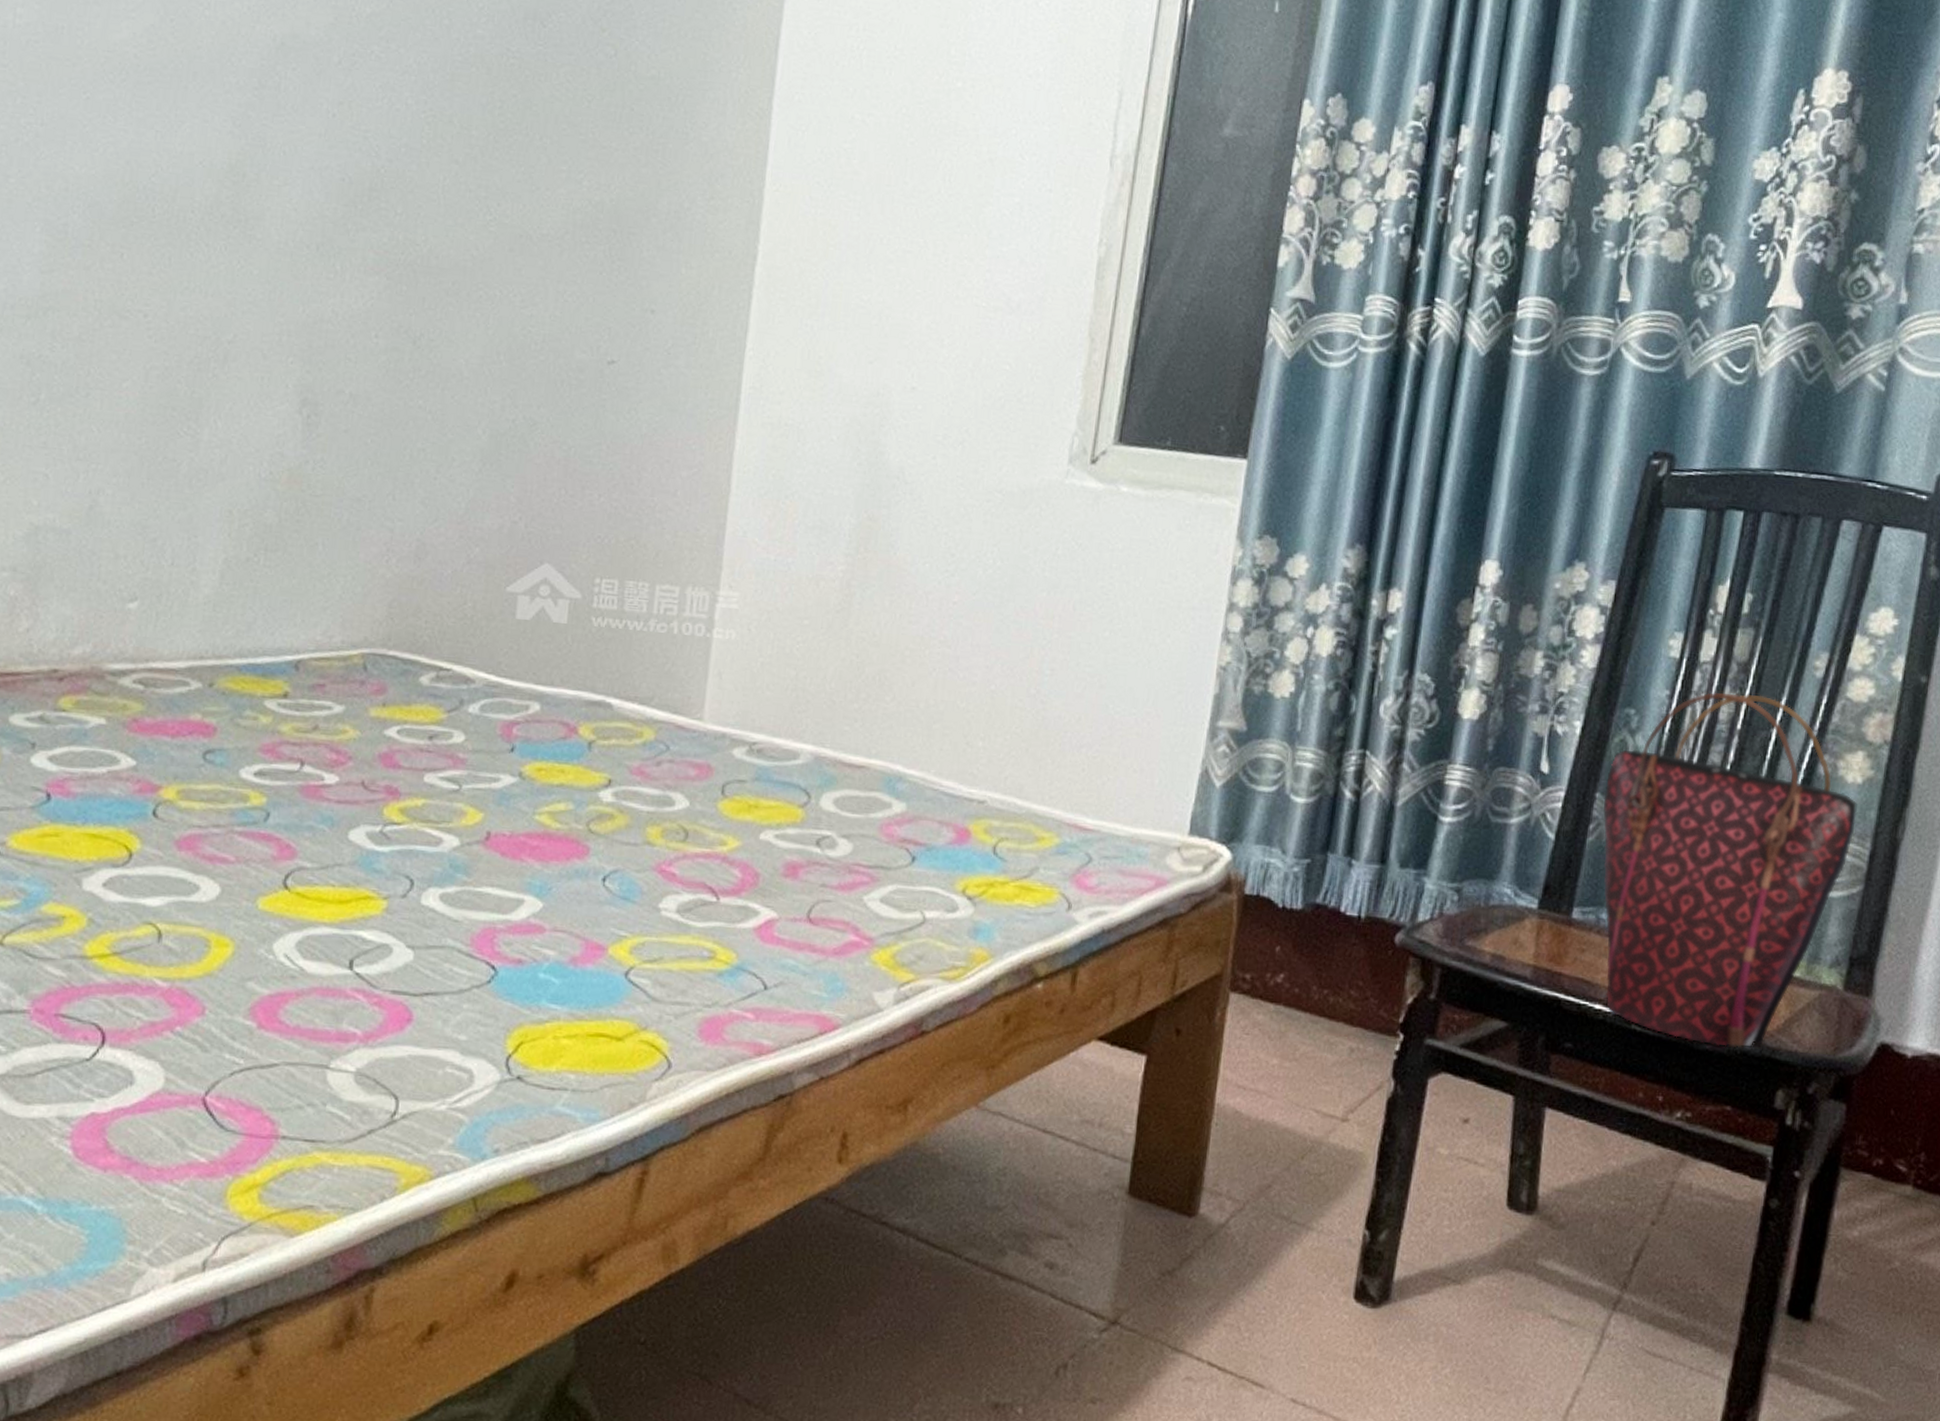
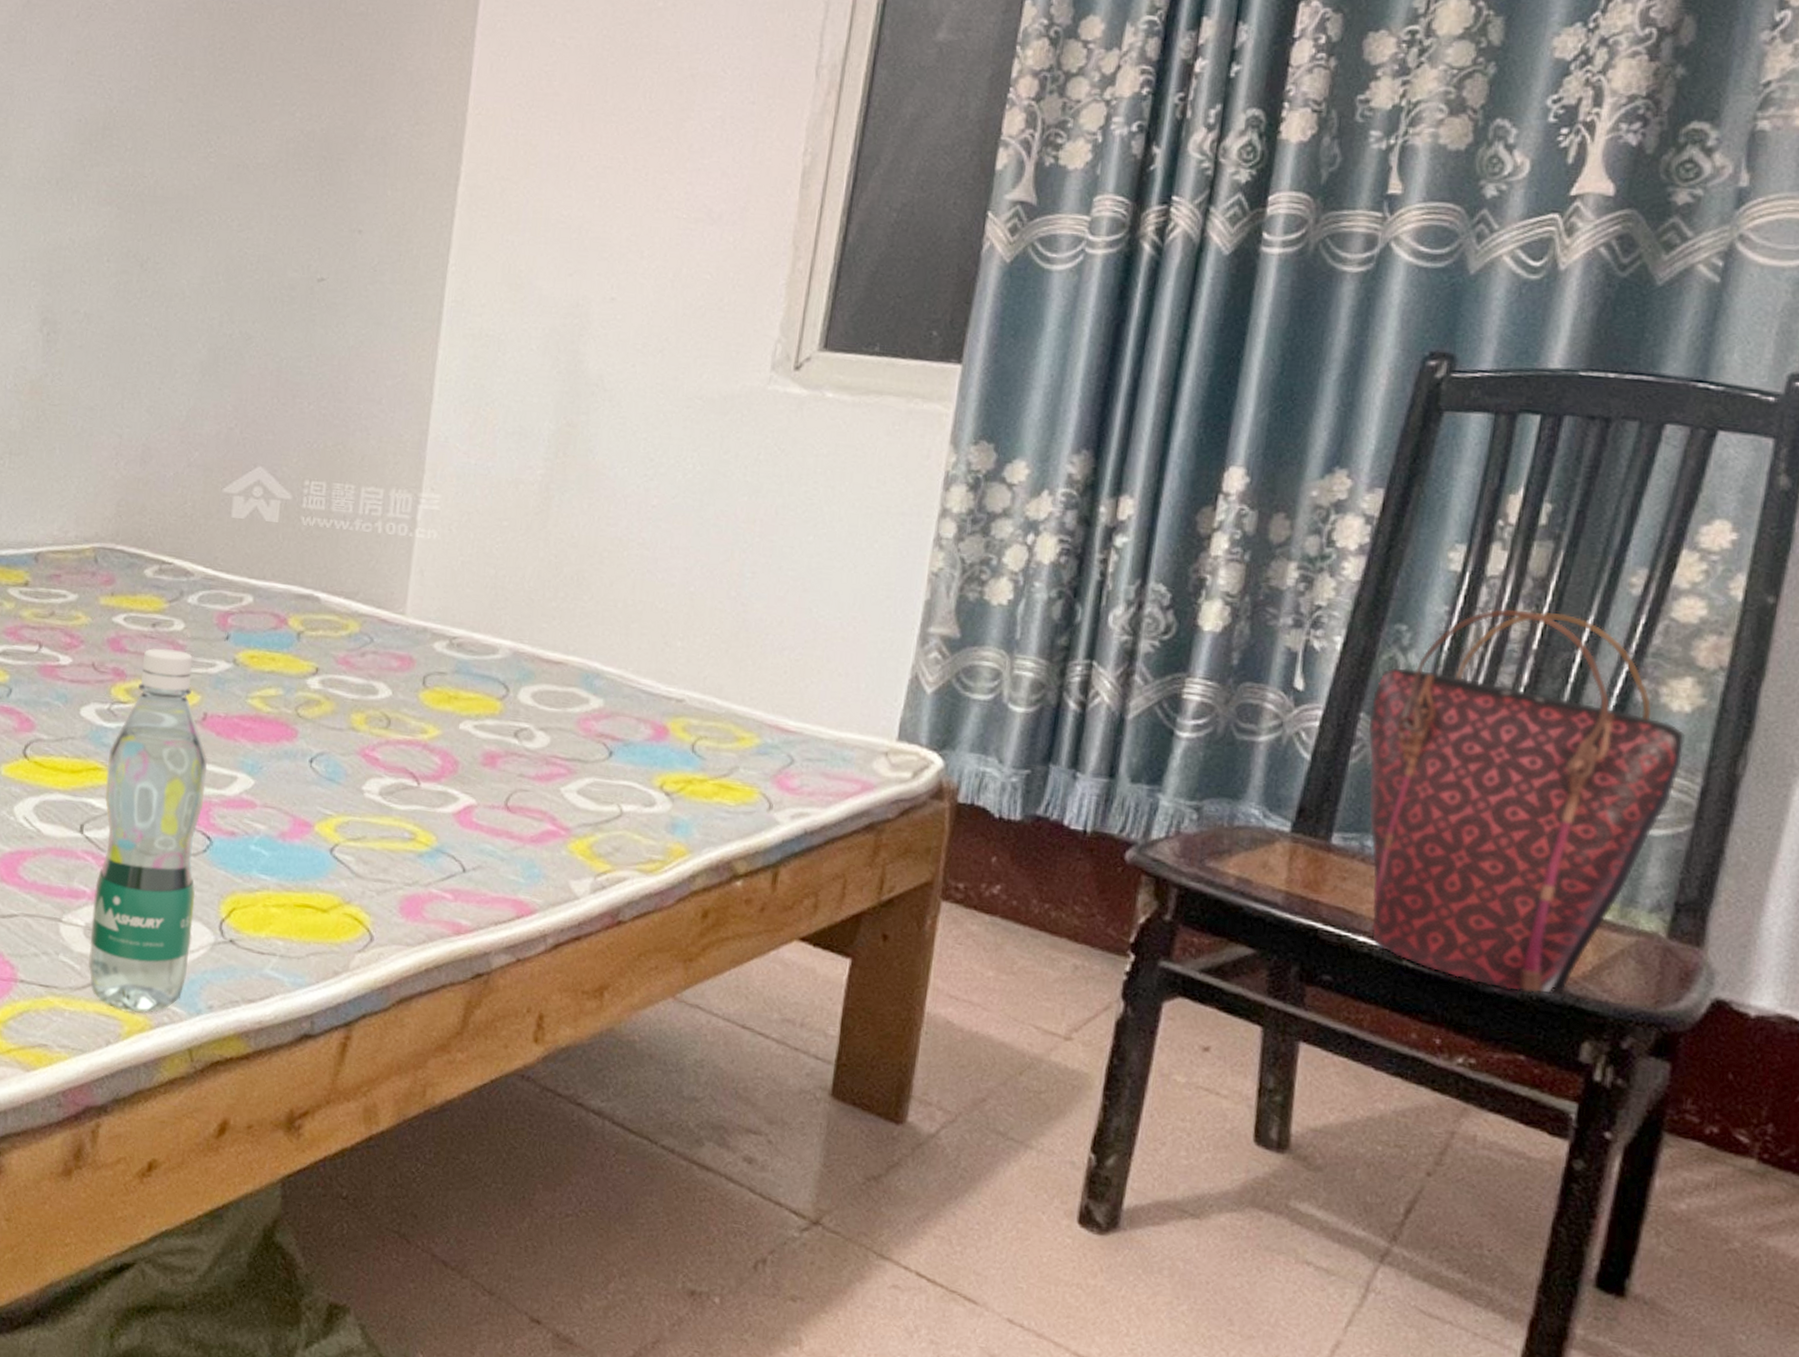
bottle: none [360,763,492,1163] -> present [88,648,208,1013]

